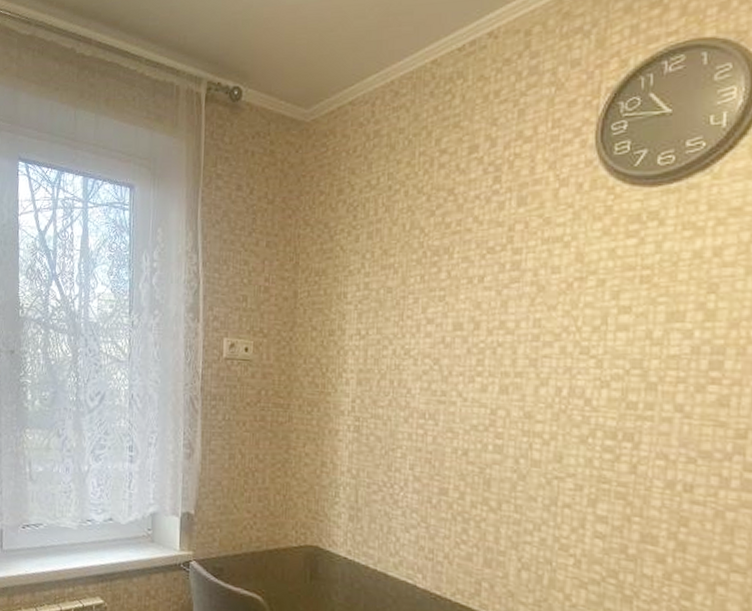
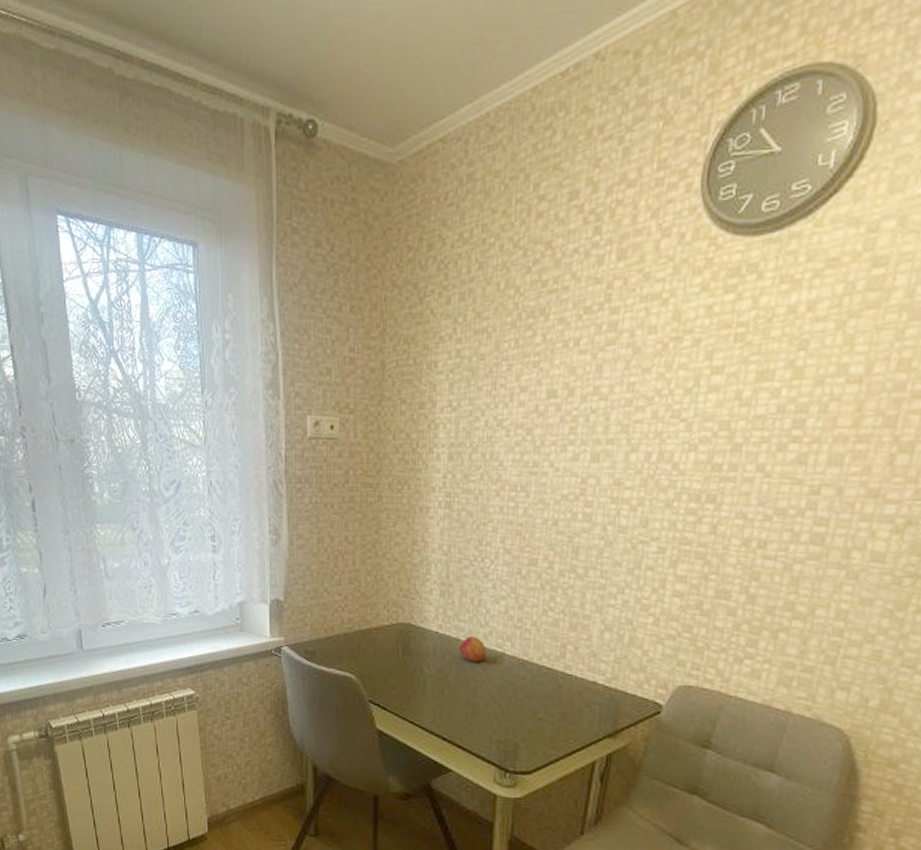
fruit: none [367,564,397,593] -> present [458,636,487,662]

